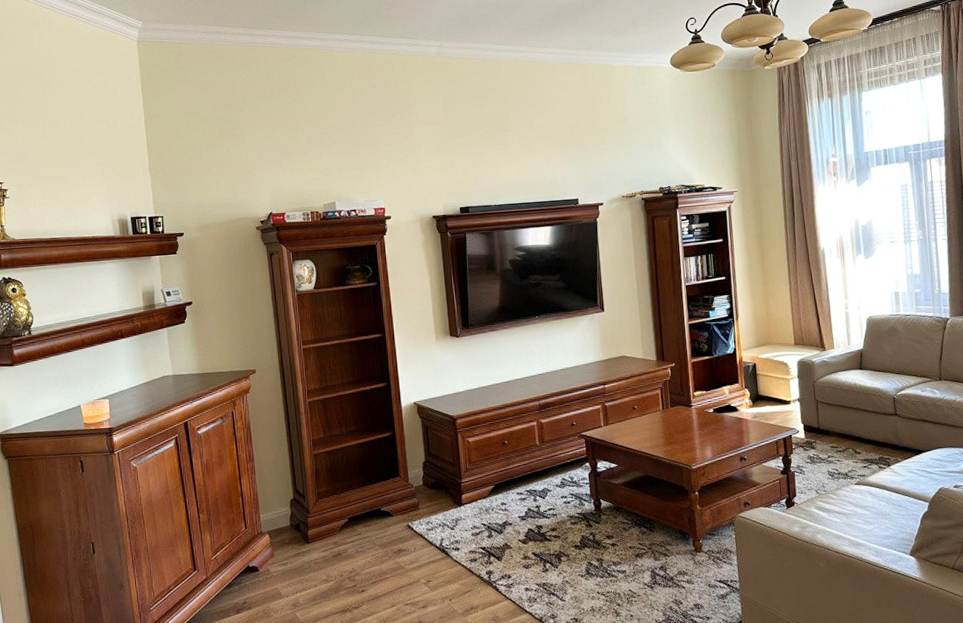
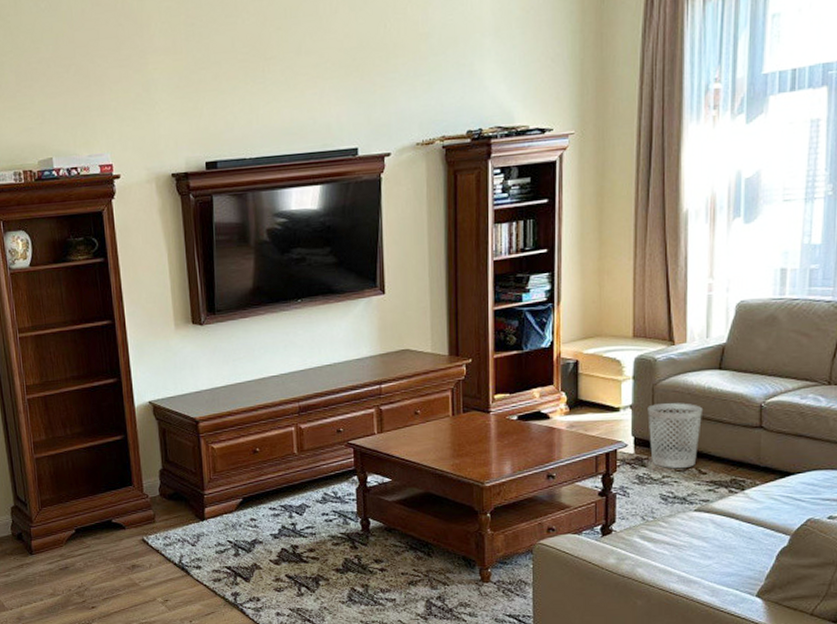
wastebasket: none [811,396,852,450] -> present [647,403,702,469]

